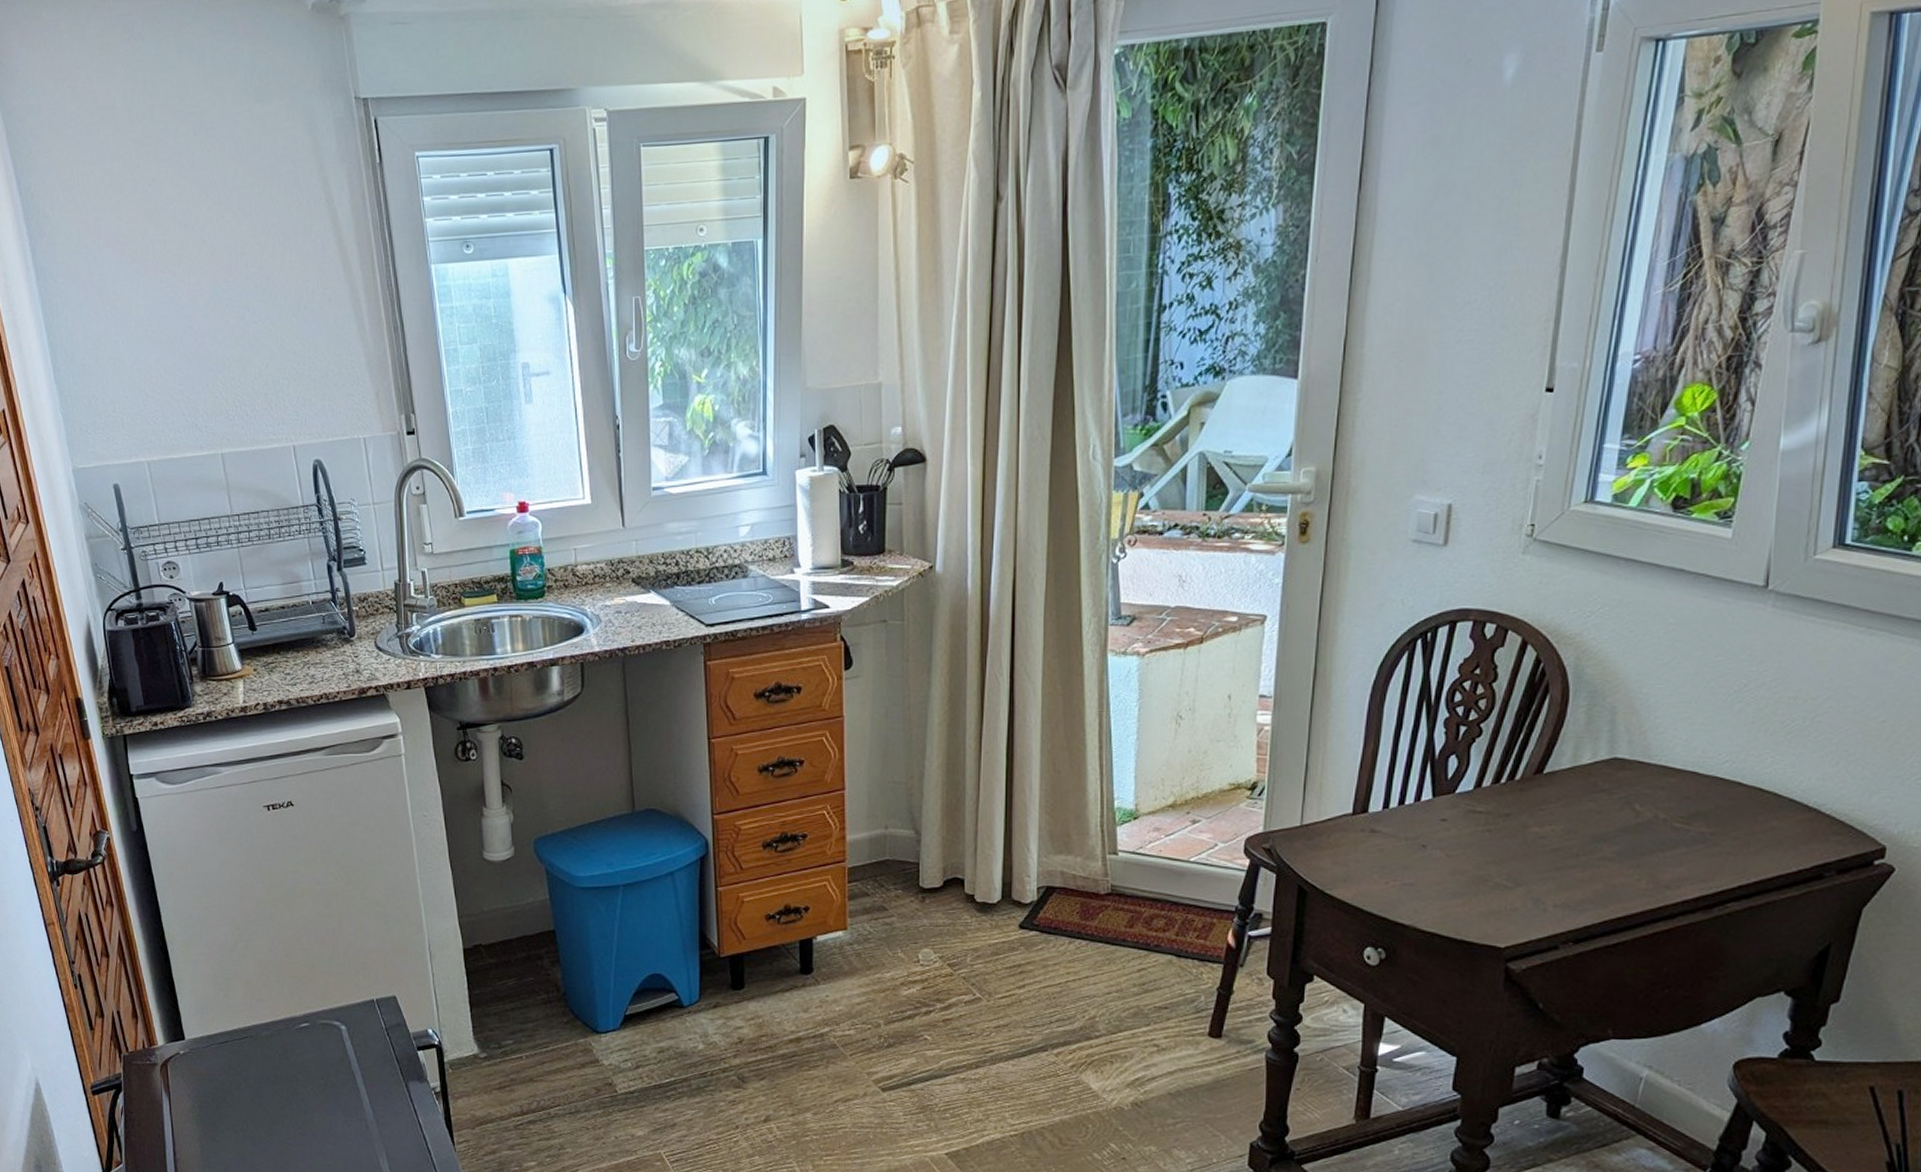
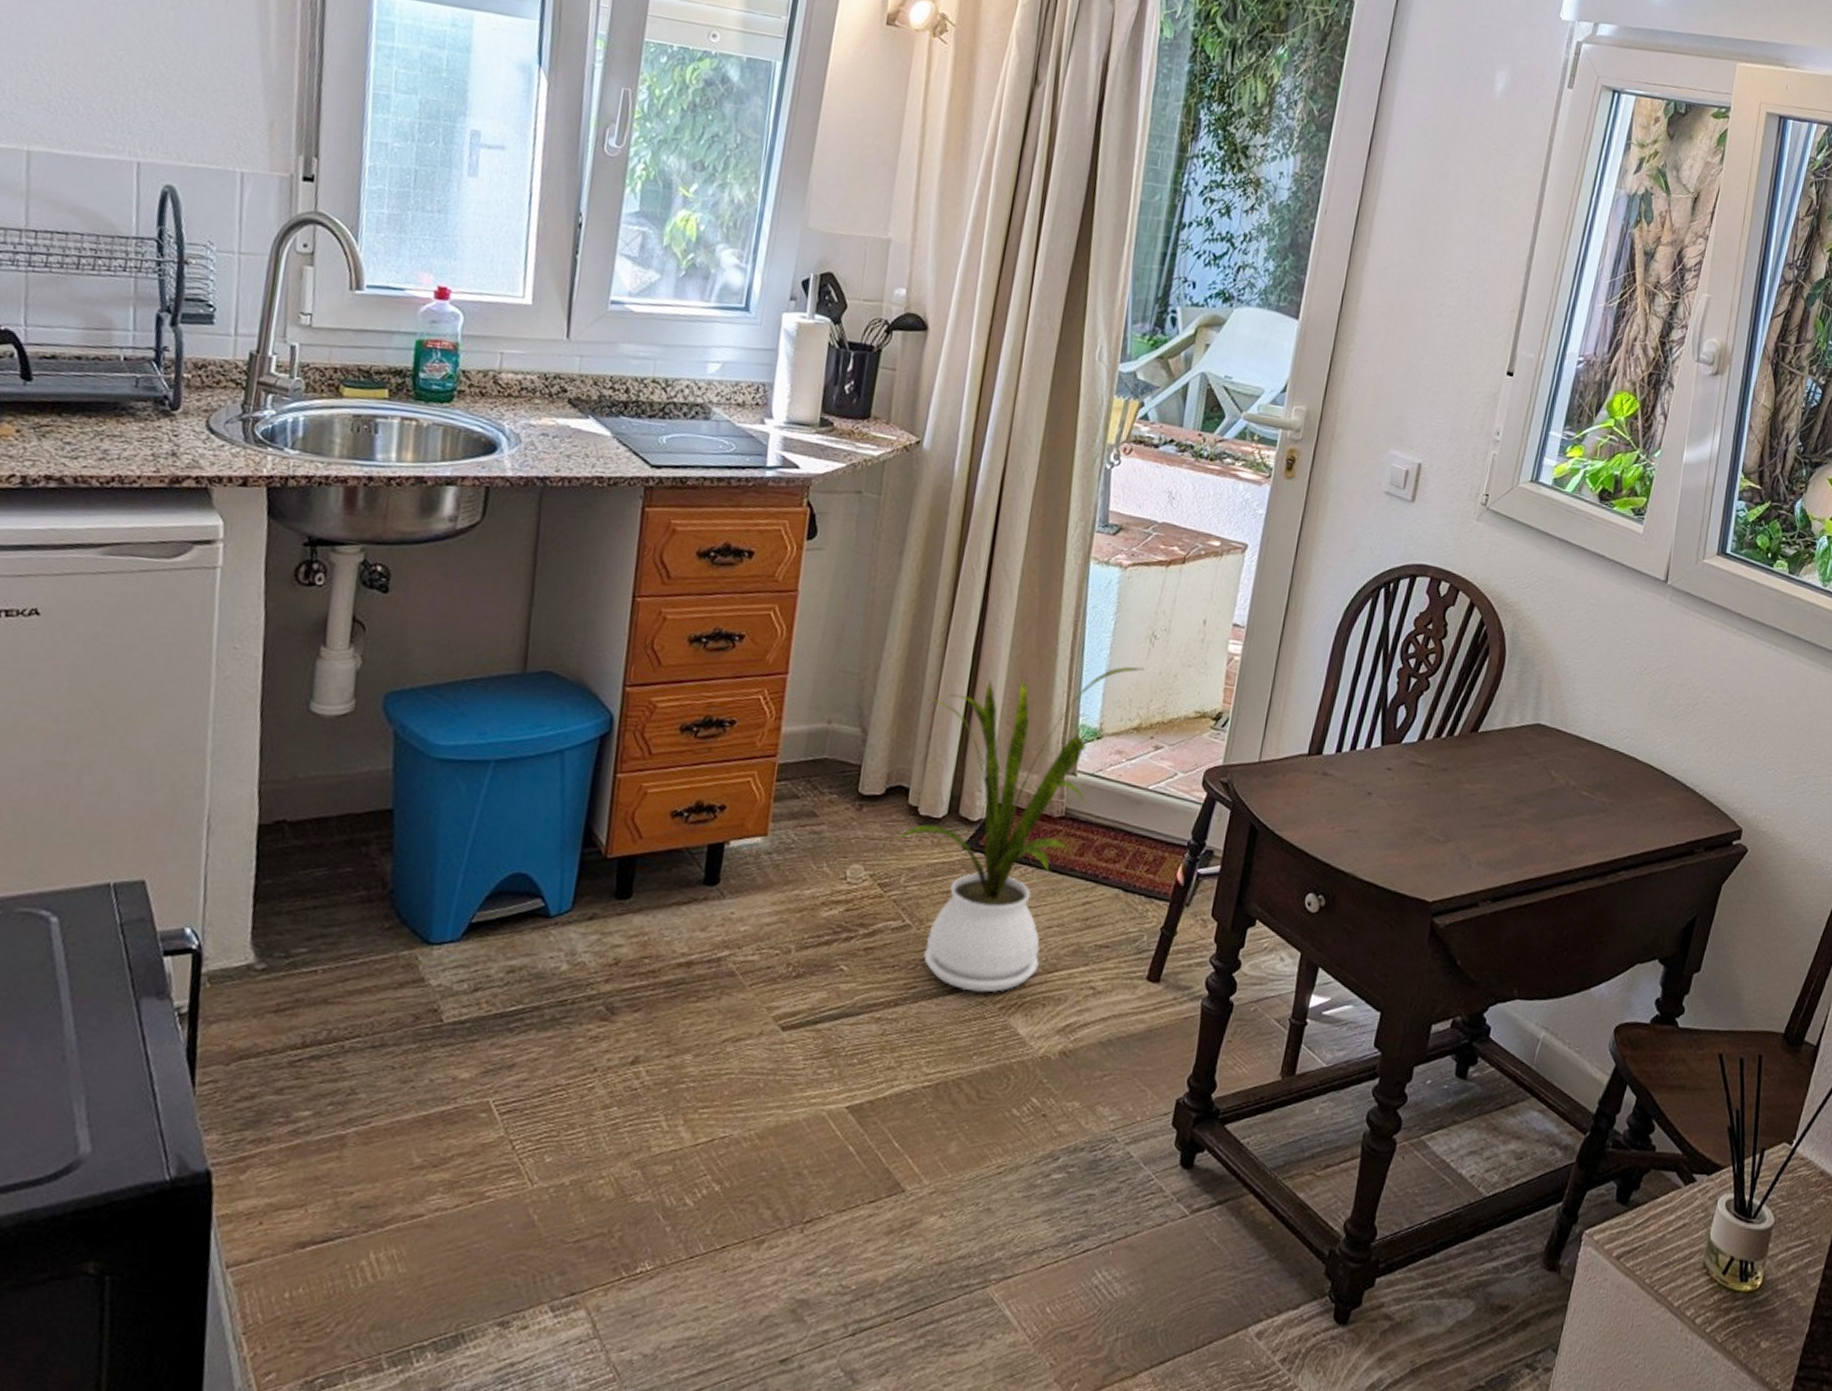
house plant: none [959,748,1174,1053] -> present [897,666,1145,993]

